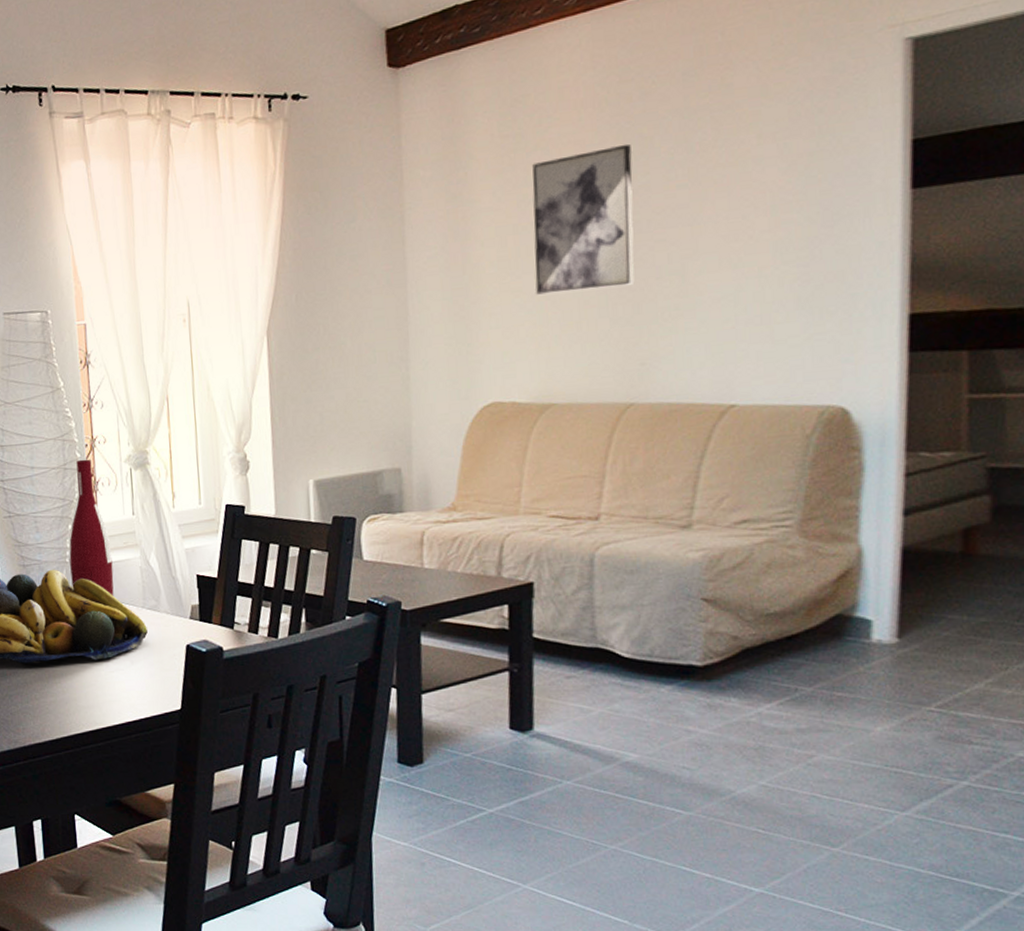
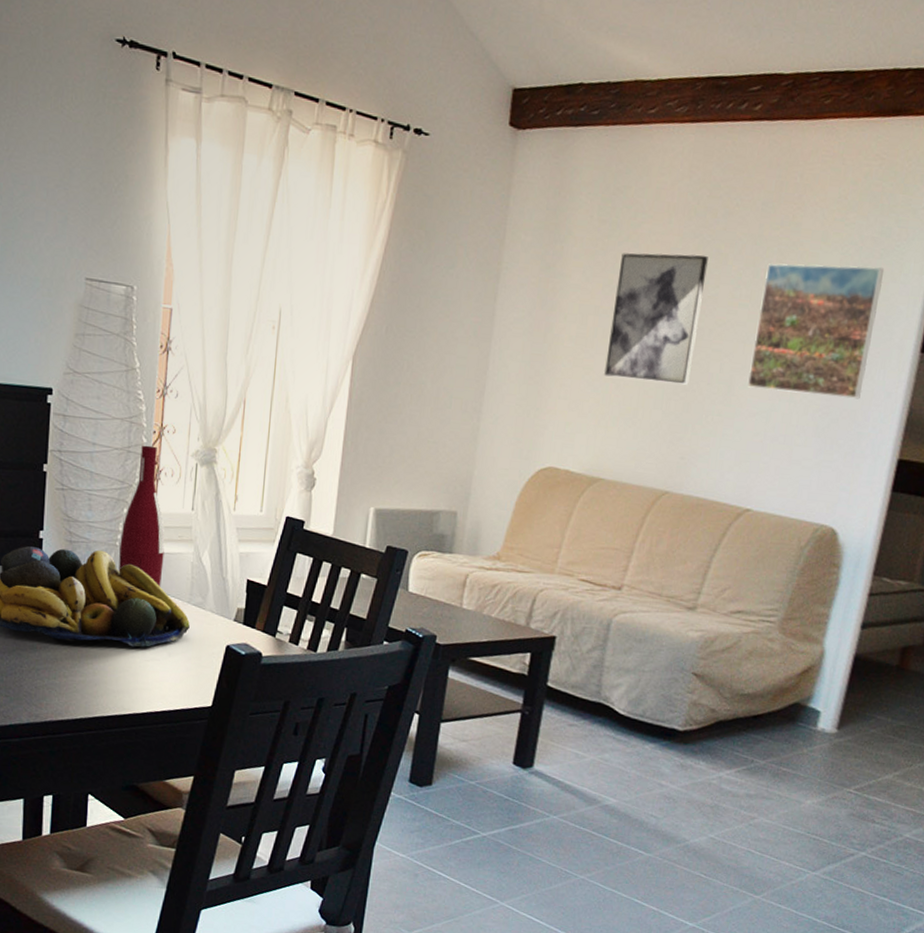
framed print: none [701,107,847,273] -> present [748,262,884,399]

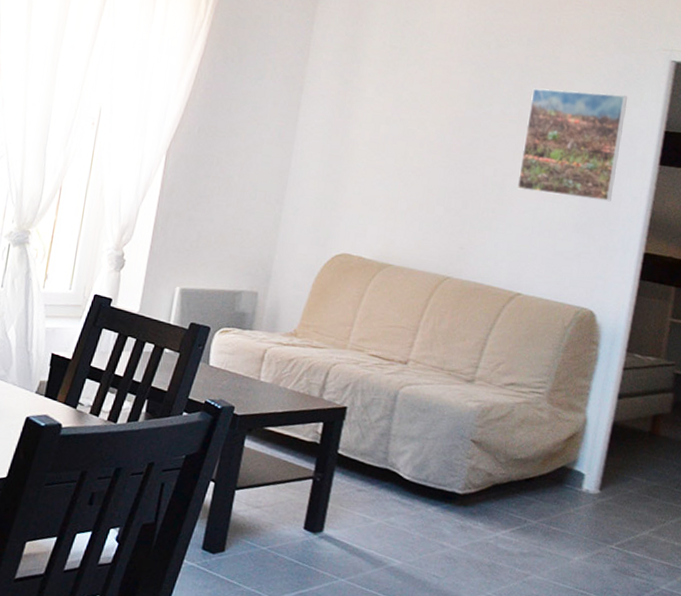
wall art: present [604,253,708,385] -> none [394,74,483,186]

